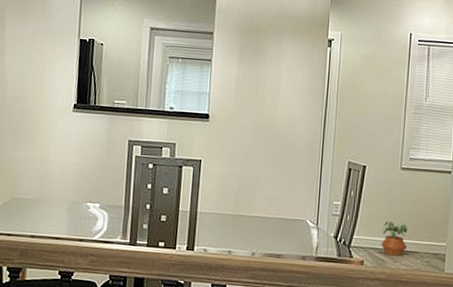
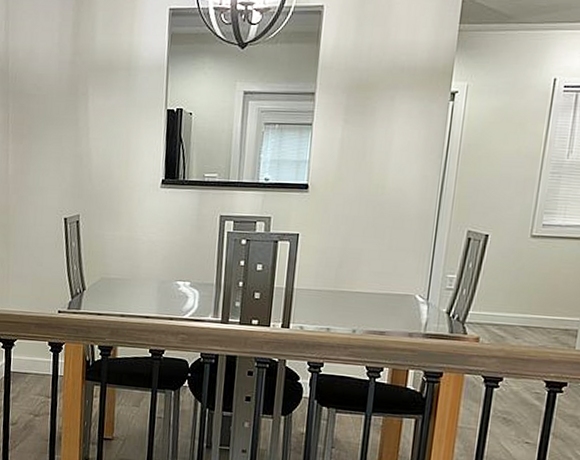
potted plant: present [381,220,407,256] -> none [501,294,534,333]

